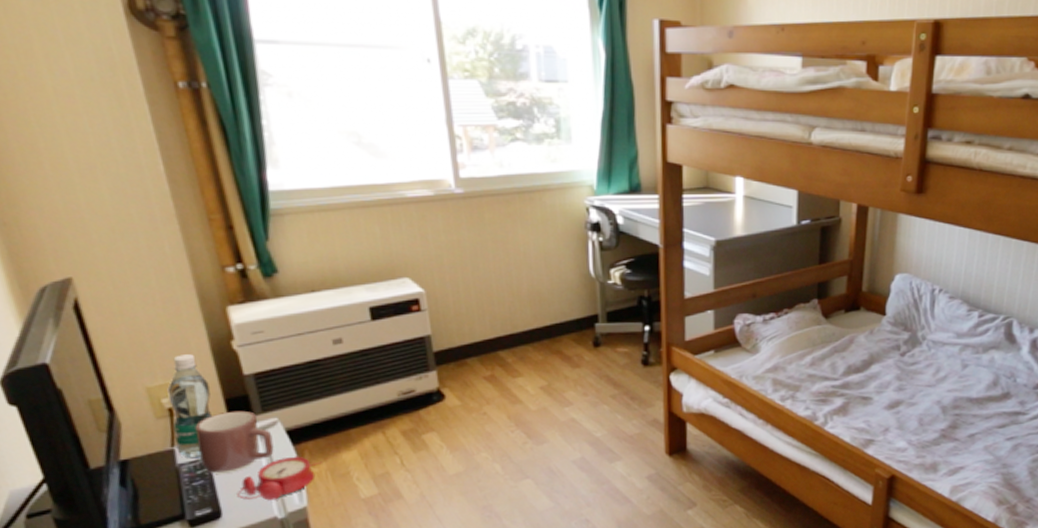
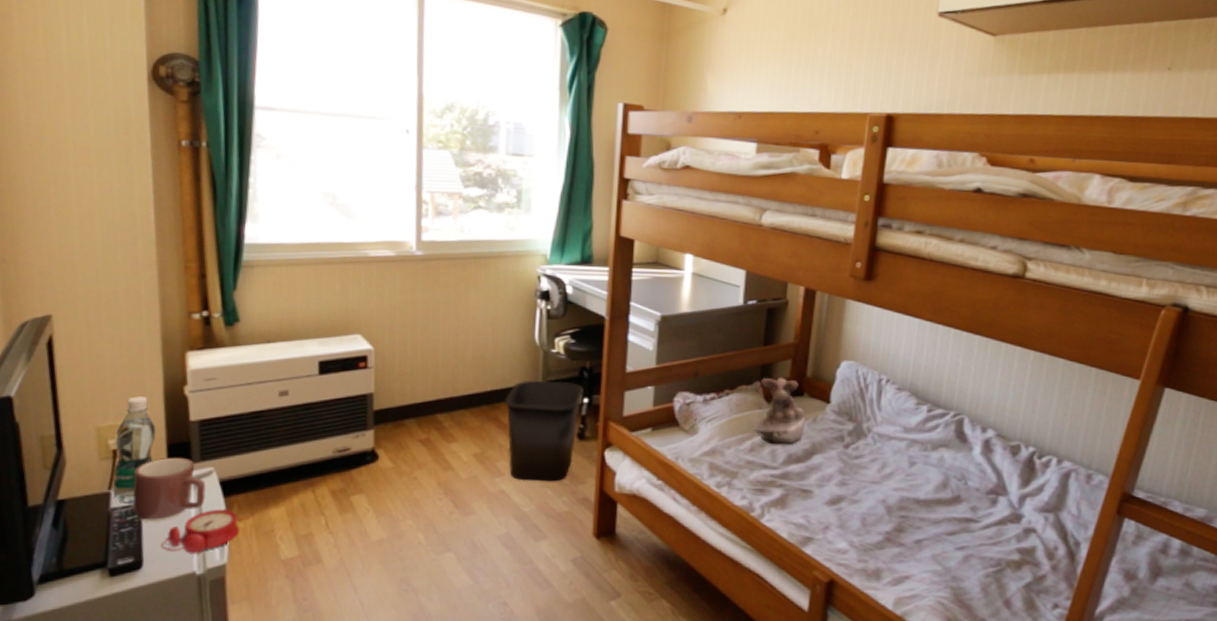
waste bin: none [566,311,644,409] -> present [505,380,584,482]
stuffed animal: none [814,294,863,358] -> present [754,377,805,446]

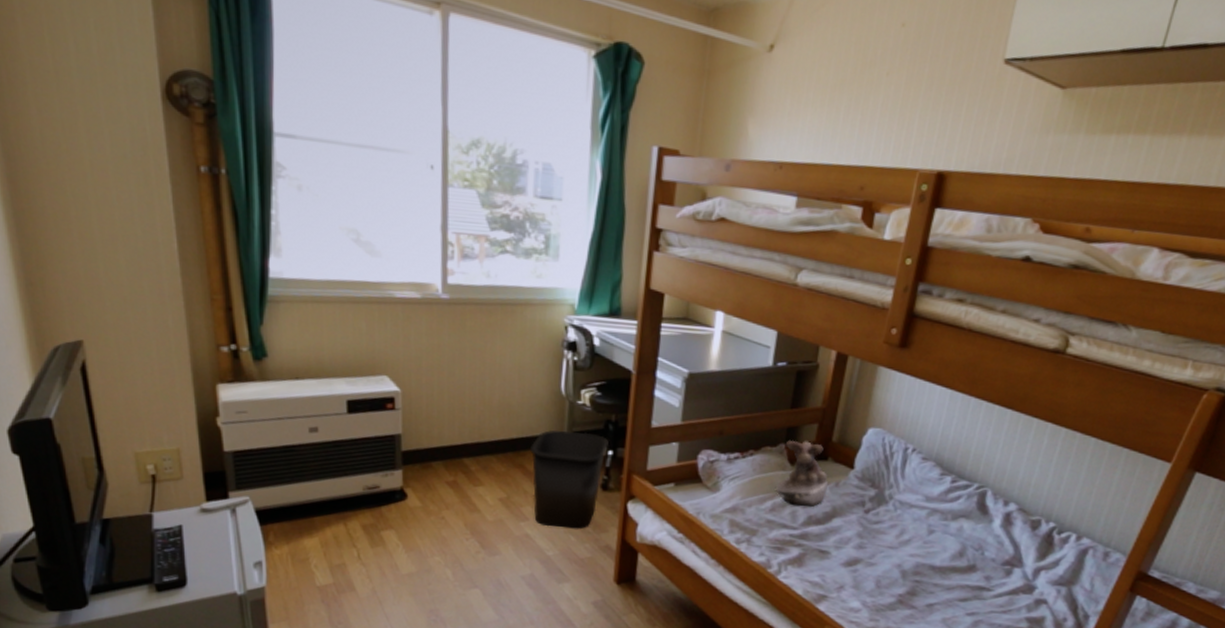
bottle: present [113,396,156,504] -> none [153,425,191,526]
mug: present [132,457,206,522] -> none [173,484,242,545]
alarm clock: present [161,509,250,554] -> none [203,536,286,577]

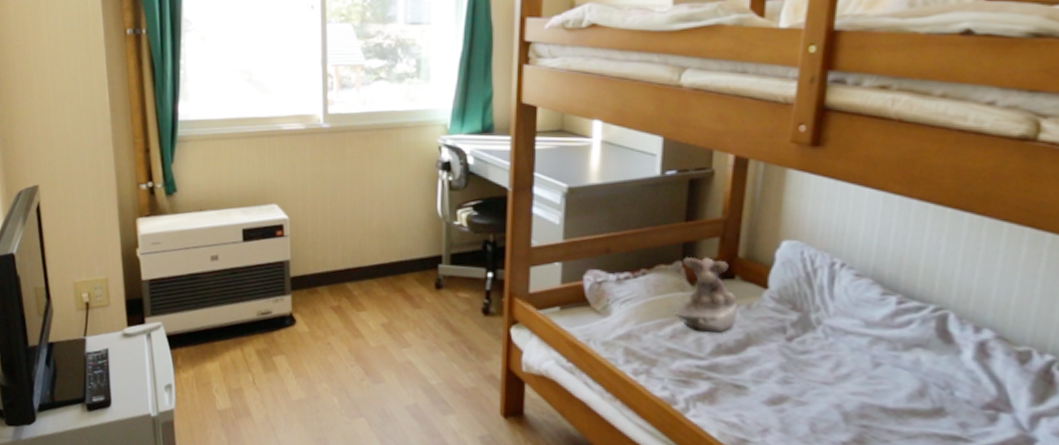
waste bin: present [530,430,609,530] -> none [410,252,488,357]

